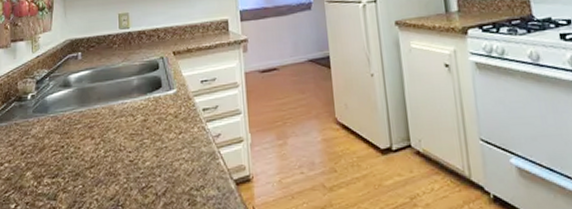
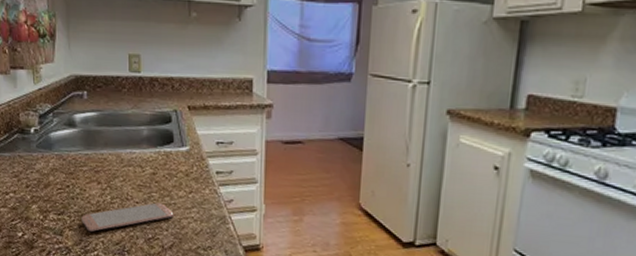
smartphone: none [75,148,166,190] -> present [81,202,174,232]

